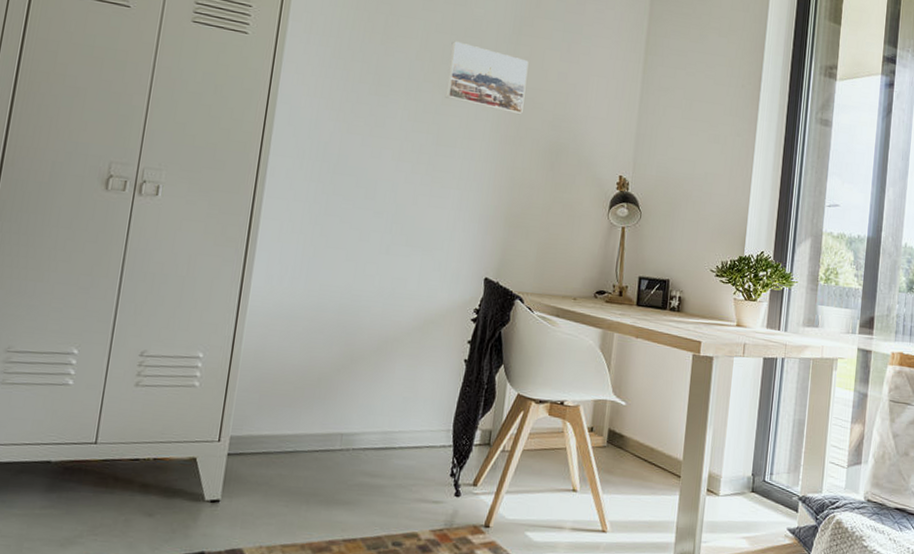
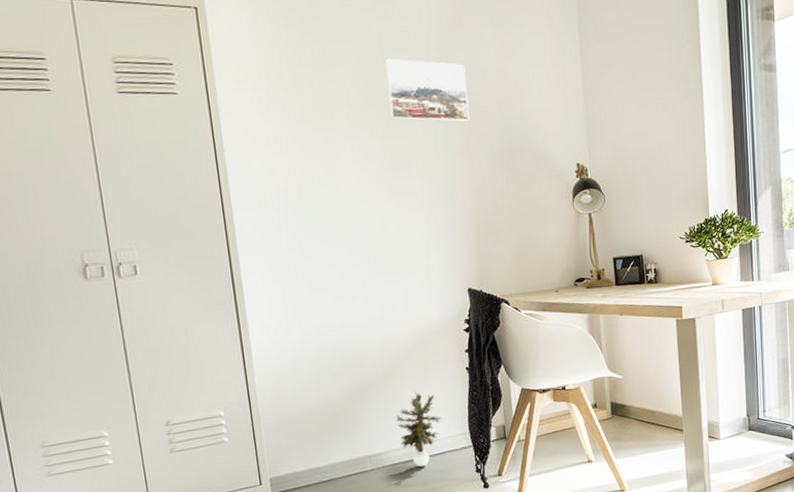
potted plant: none [377,374,428,458] -> present [395,391,443,467]

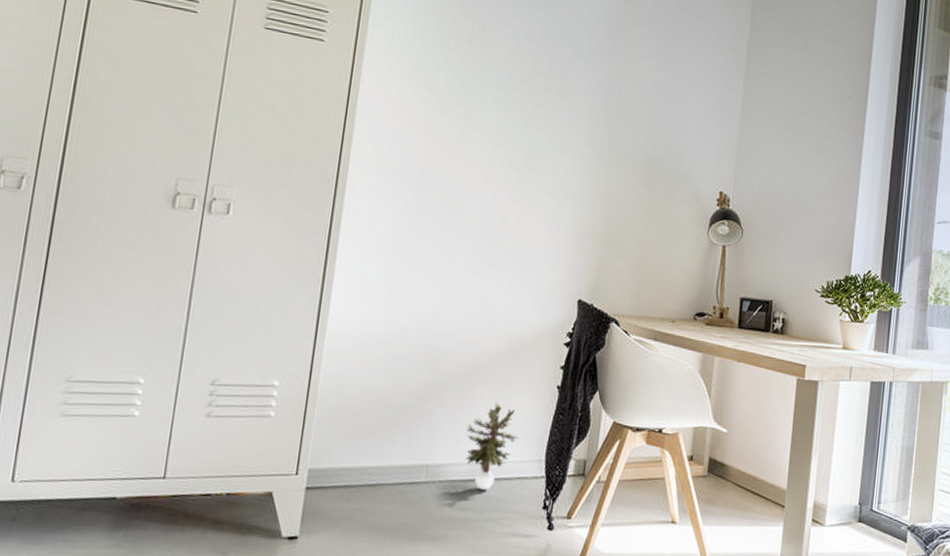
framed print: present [383,58,470,123] -> none [535,49,624,128]

